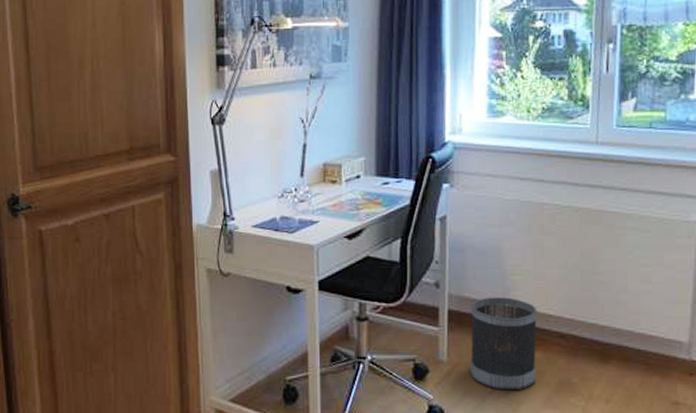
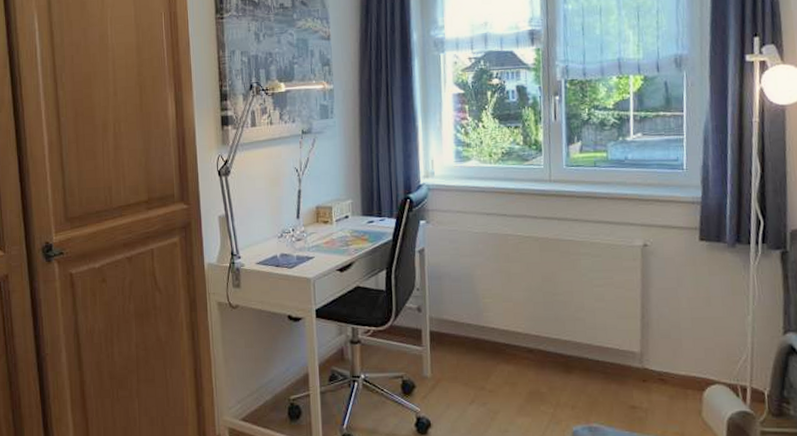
wastebasket: present [470,297,538,391] -> none [449,318,510,401]

